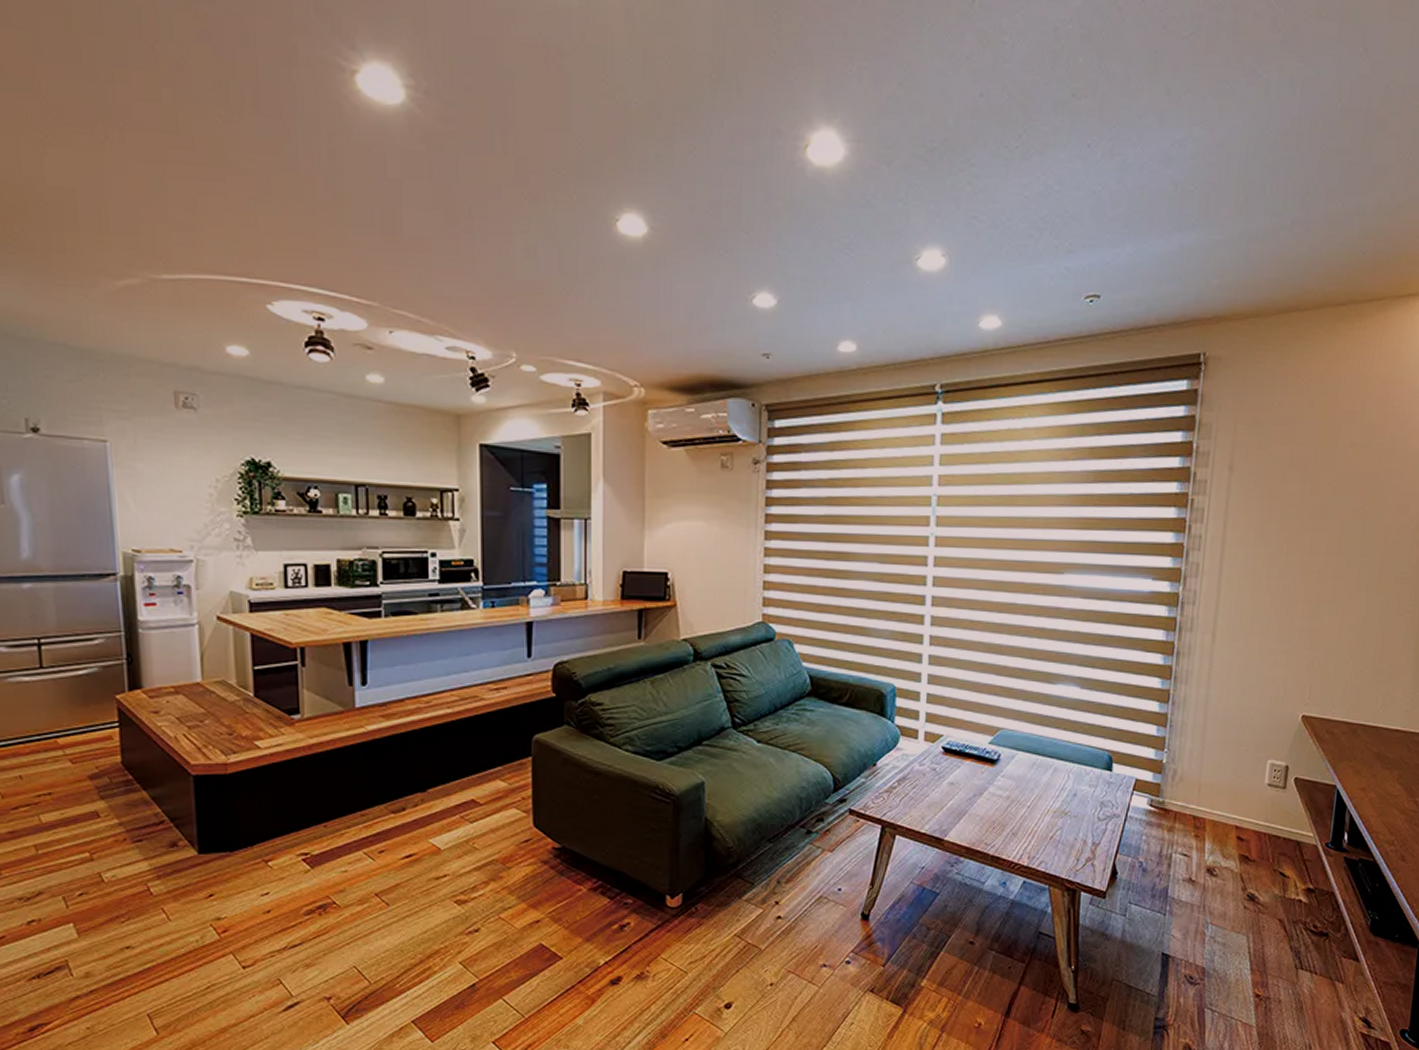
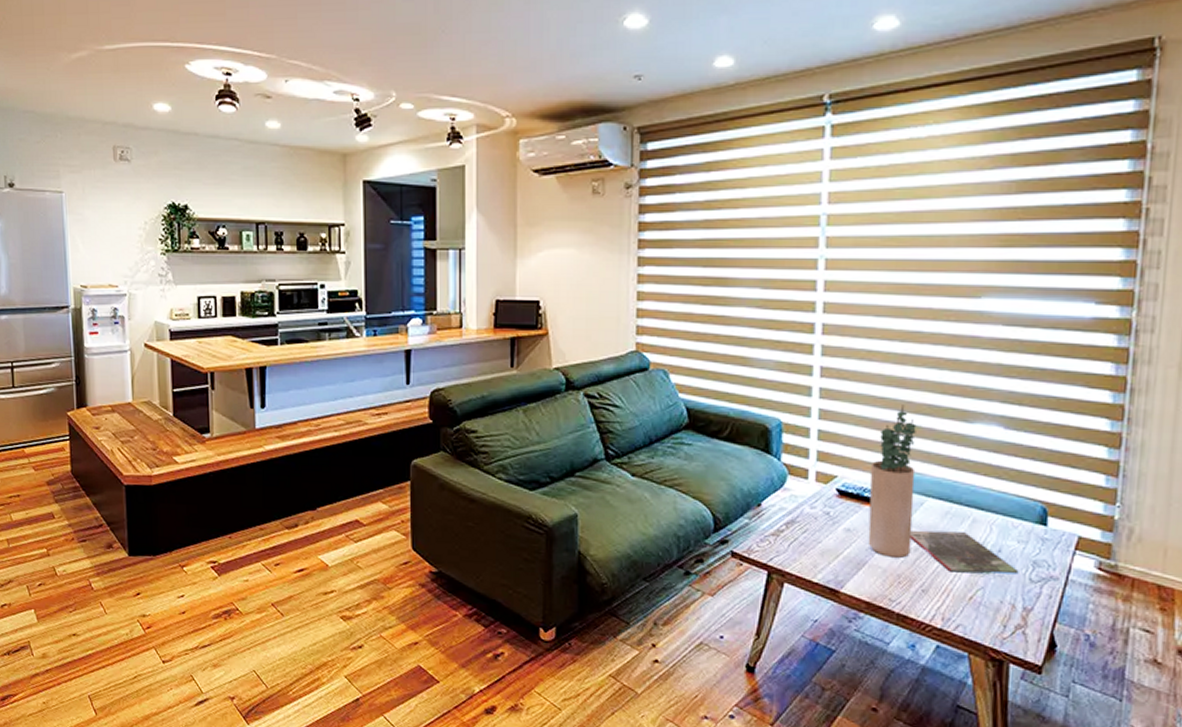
vase: none [968,669,1010,806] -> present [867,405,917,558]
magazine: none [1003,780,1090,816] -> present [910,529,1019,575]

